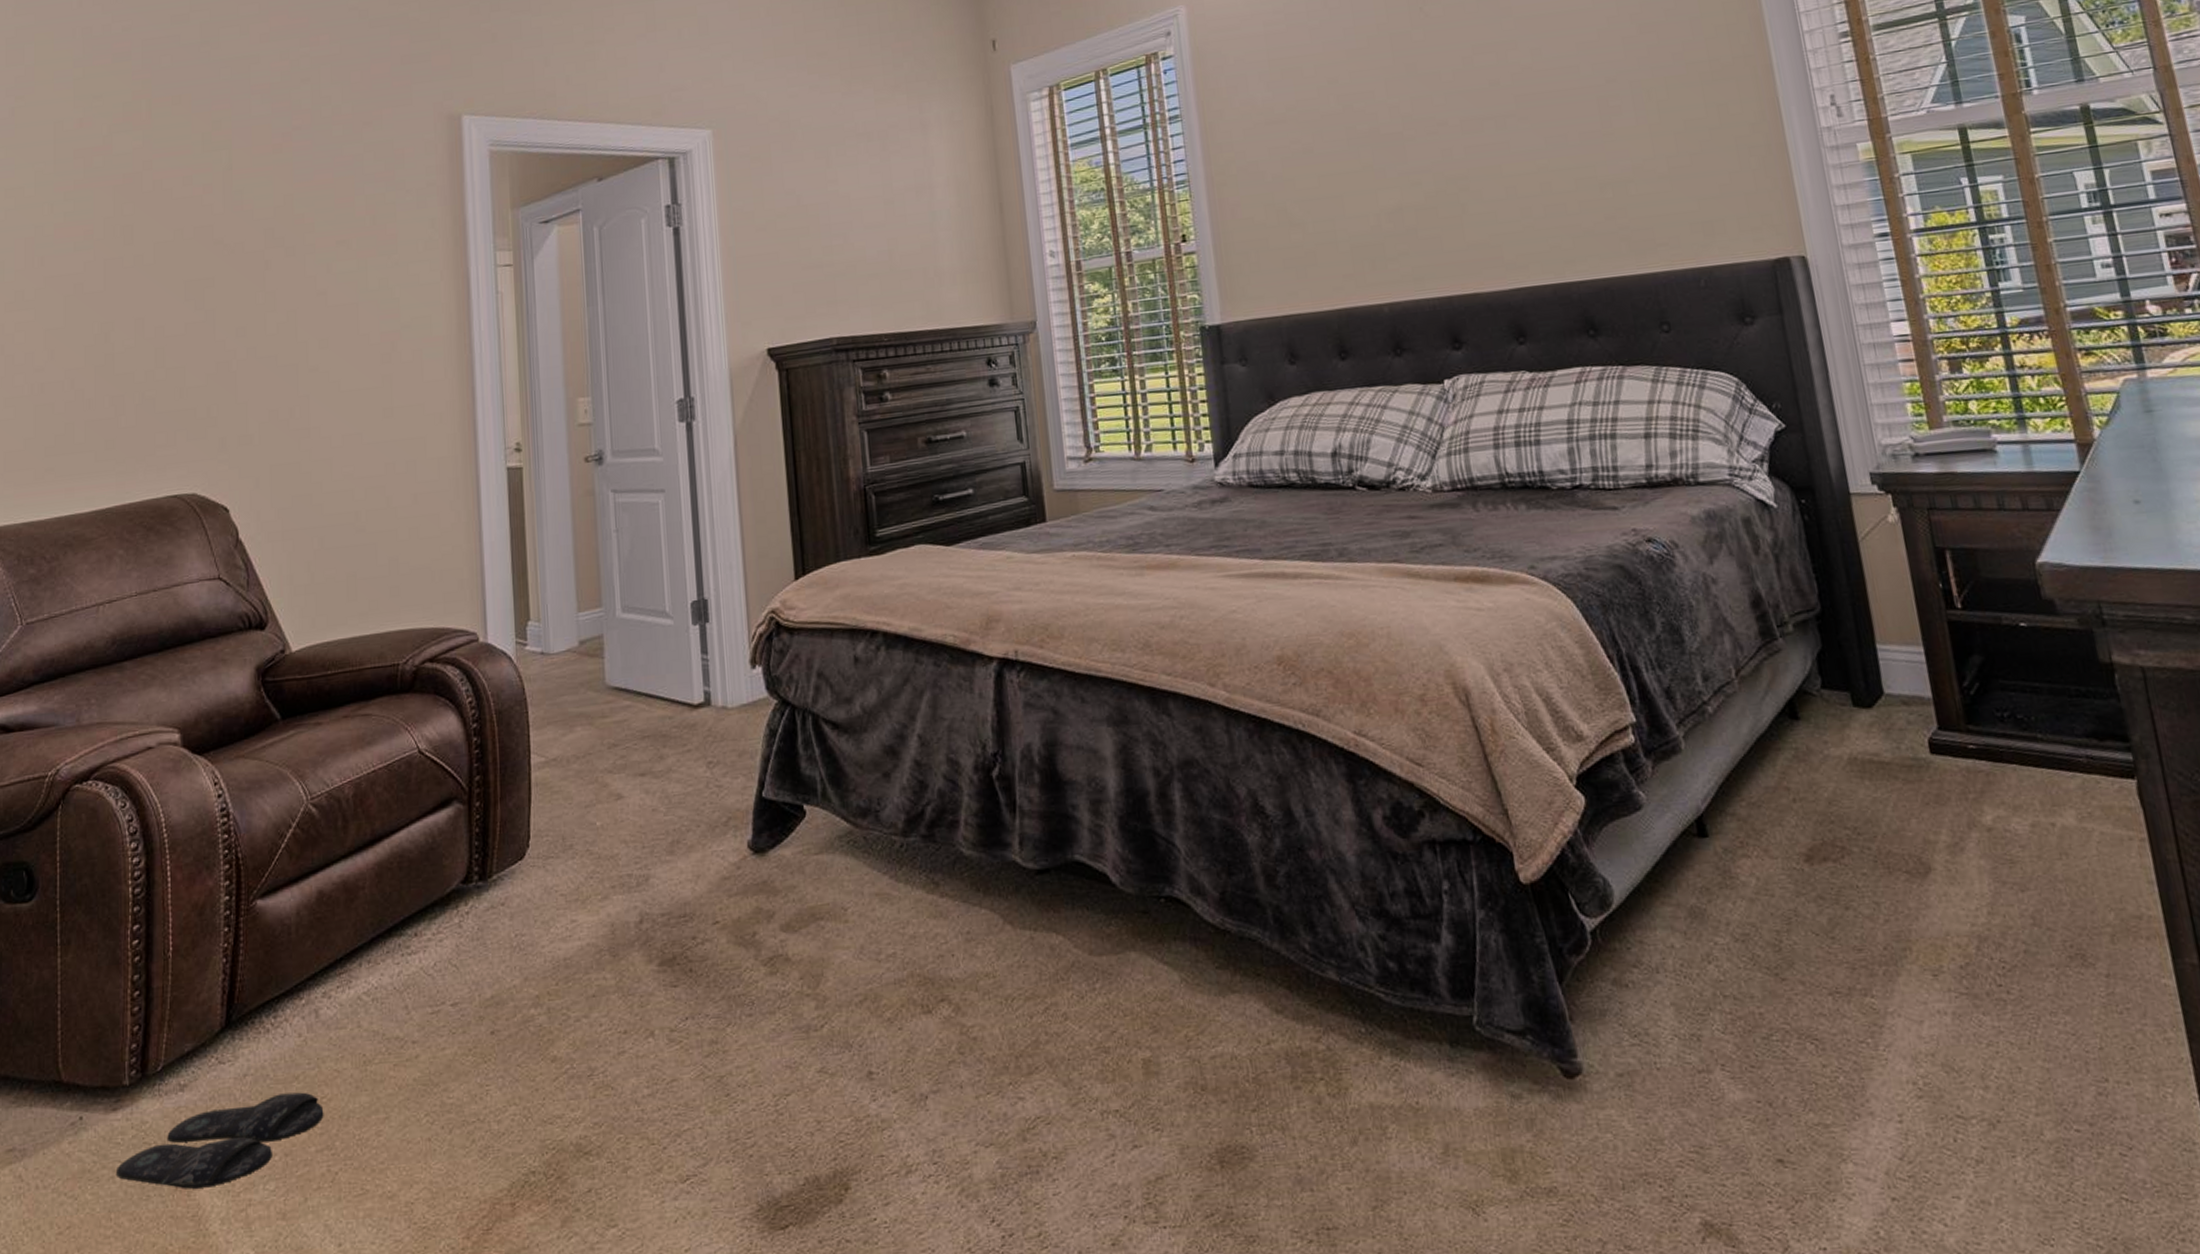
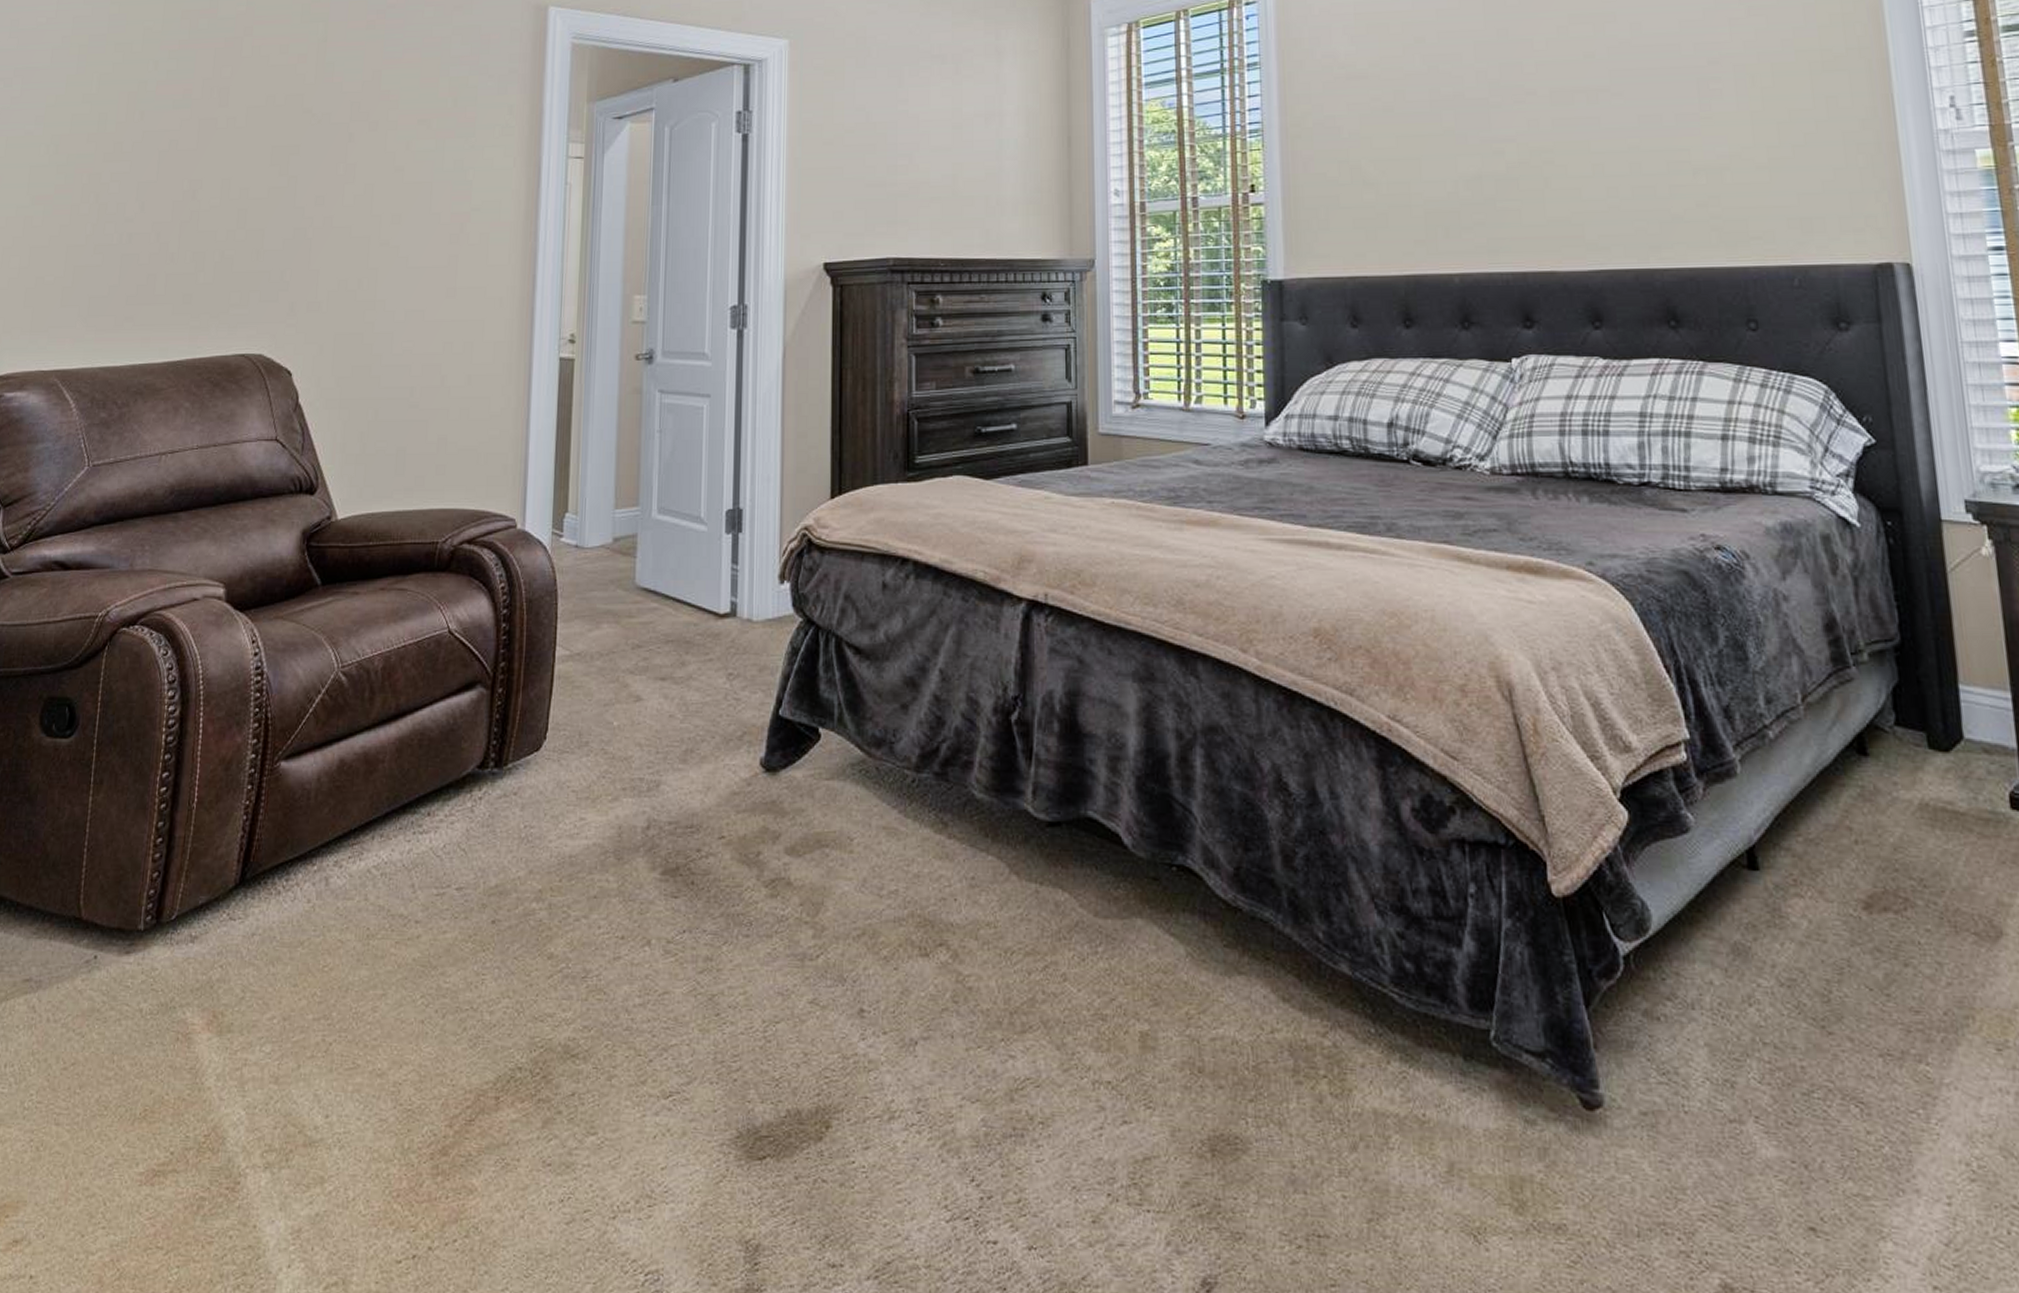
slippers: present [117,1092,324,1189] -> none [123,957,325,1042]

